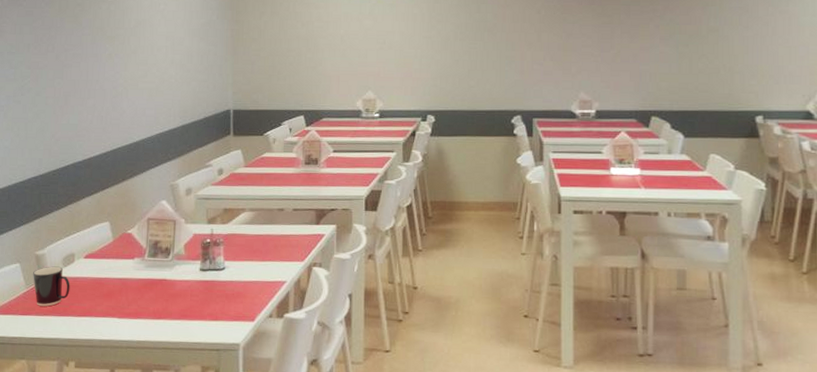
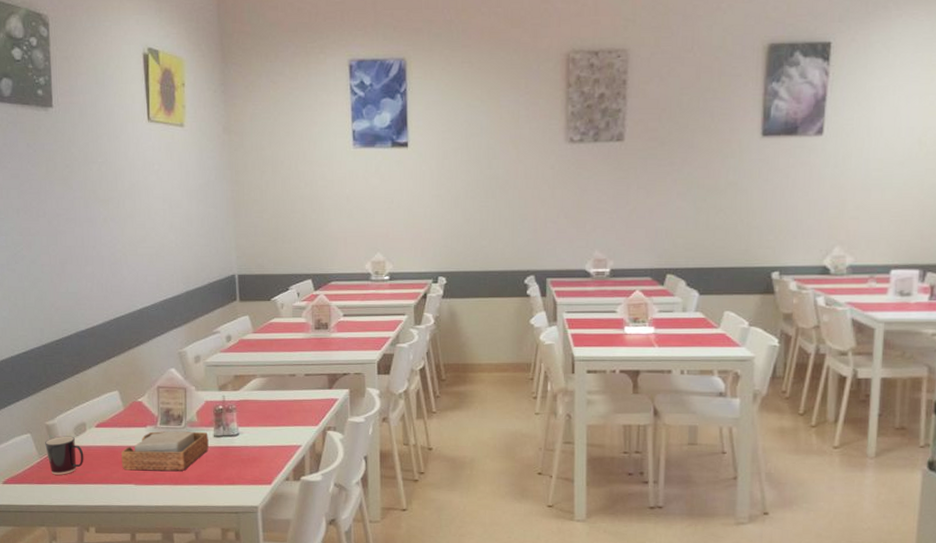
napkin holder: none [106,263,195,305] -> present [121,431,209,471]

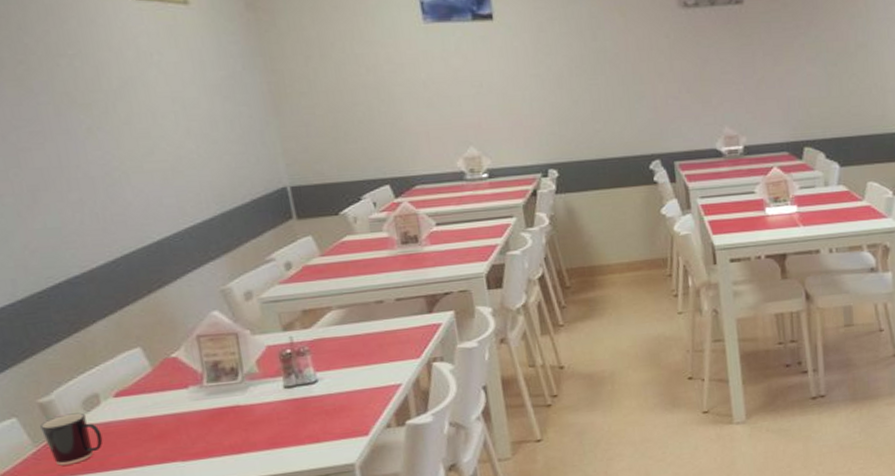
napkin holder: present [121,431,209,471] -> none [155,383,279,446]

